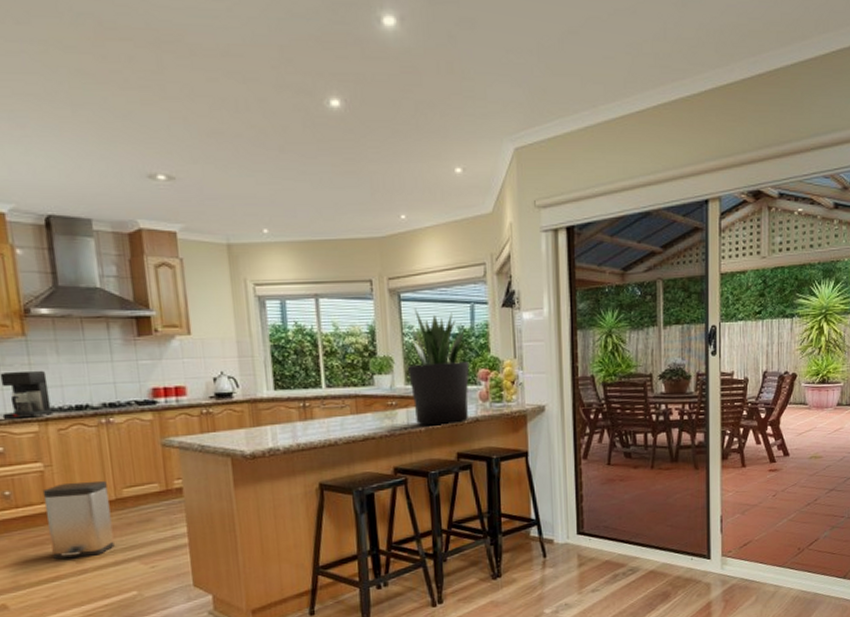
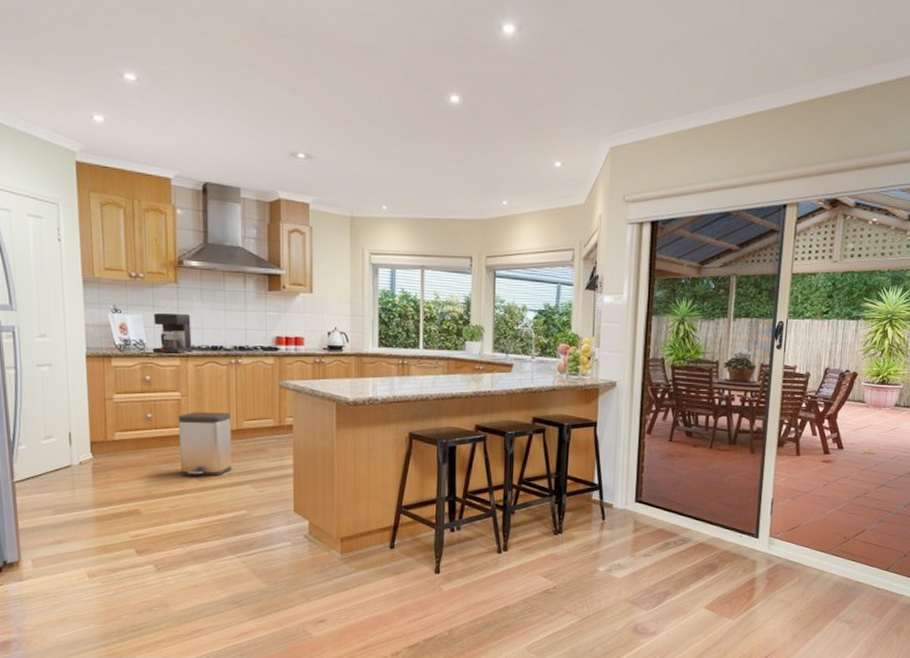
planter: present [407,308,470,426] -> none [495,284,552,392]

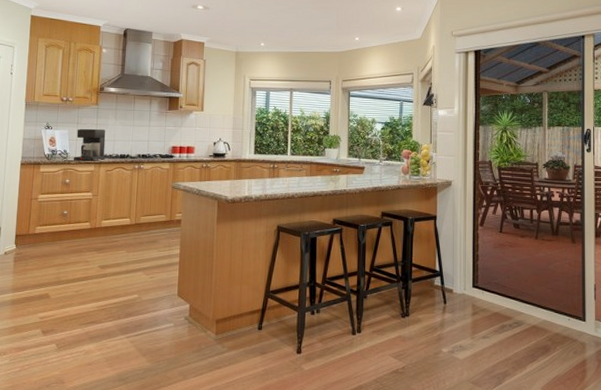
pedal bin: present [178,411,232,476] -> none [86,208,131,264]

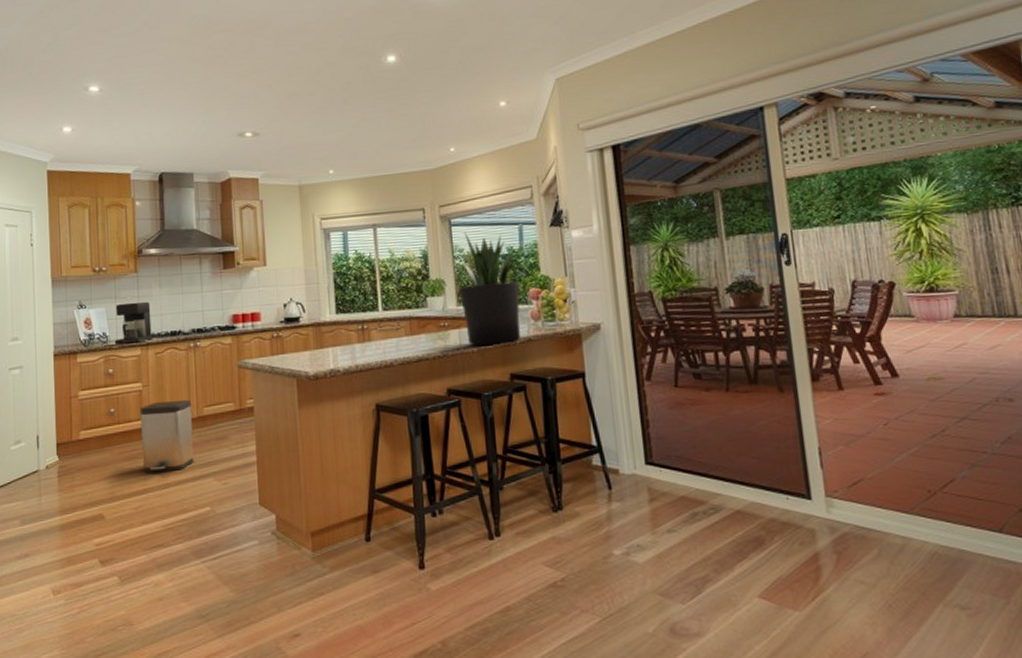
pedal bin: none [86,208,131,264] -> present [139,399,194,472]
planter: none [350,102,396,190] -> present [458,232,520,347]

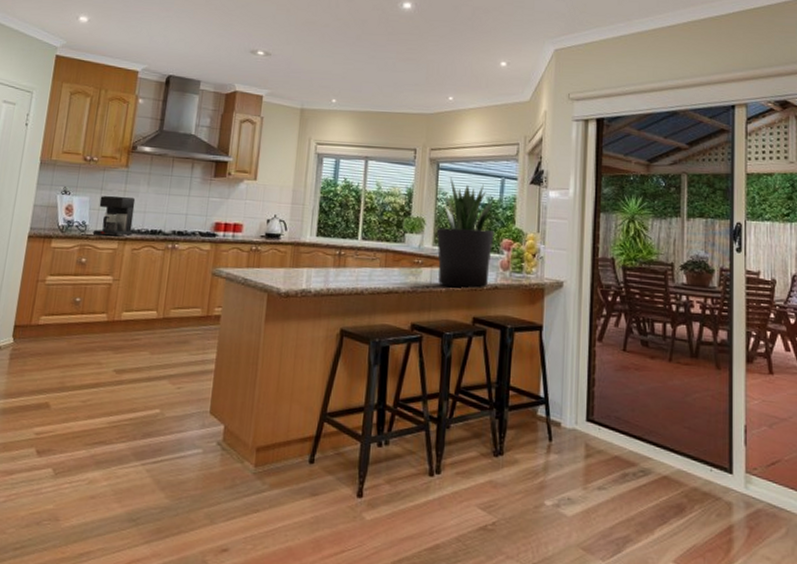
pedal bin: present [139,399,194,472] -> none [99,297,159,369]

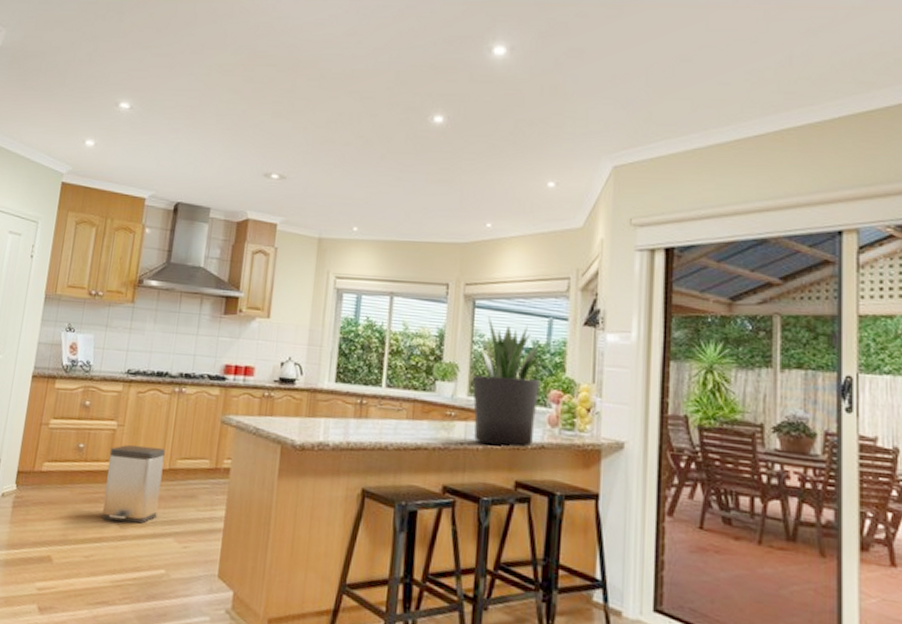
coffee maker: present [92,195,136,237] -> none [97,333,142,378]
pedal bin: none [99,297,159,369] -> present [102,444,165,524]

